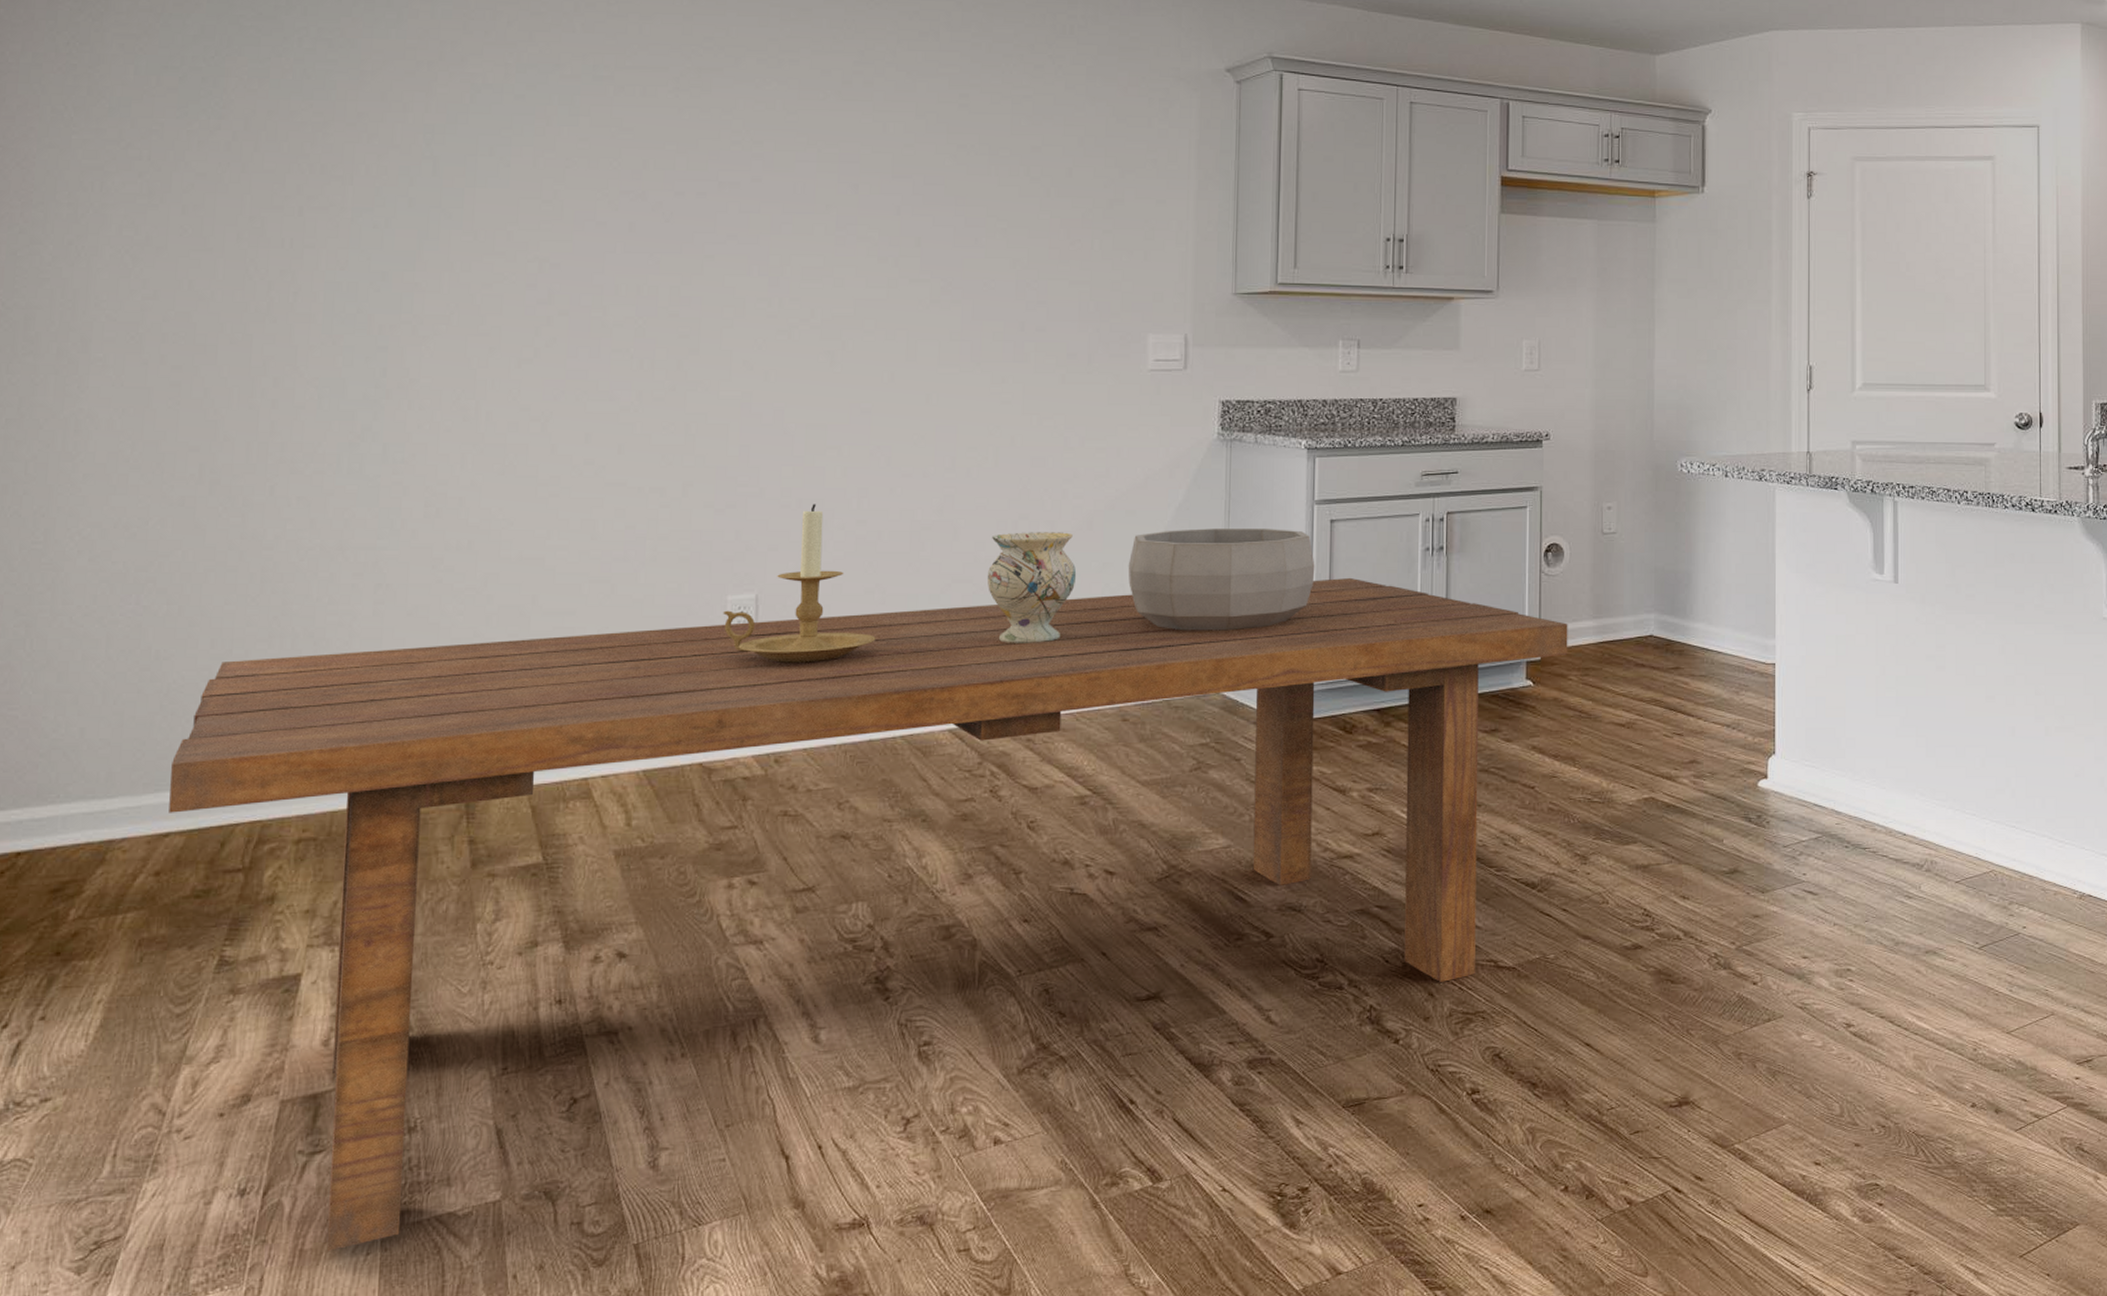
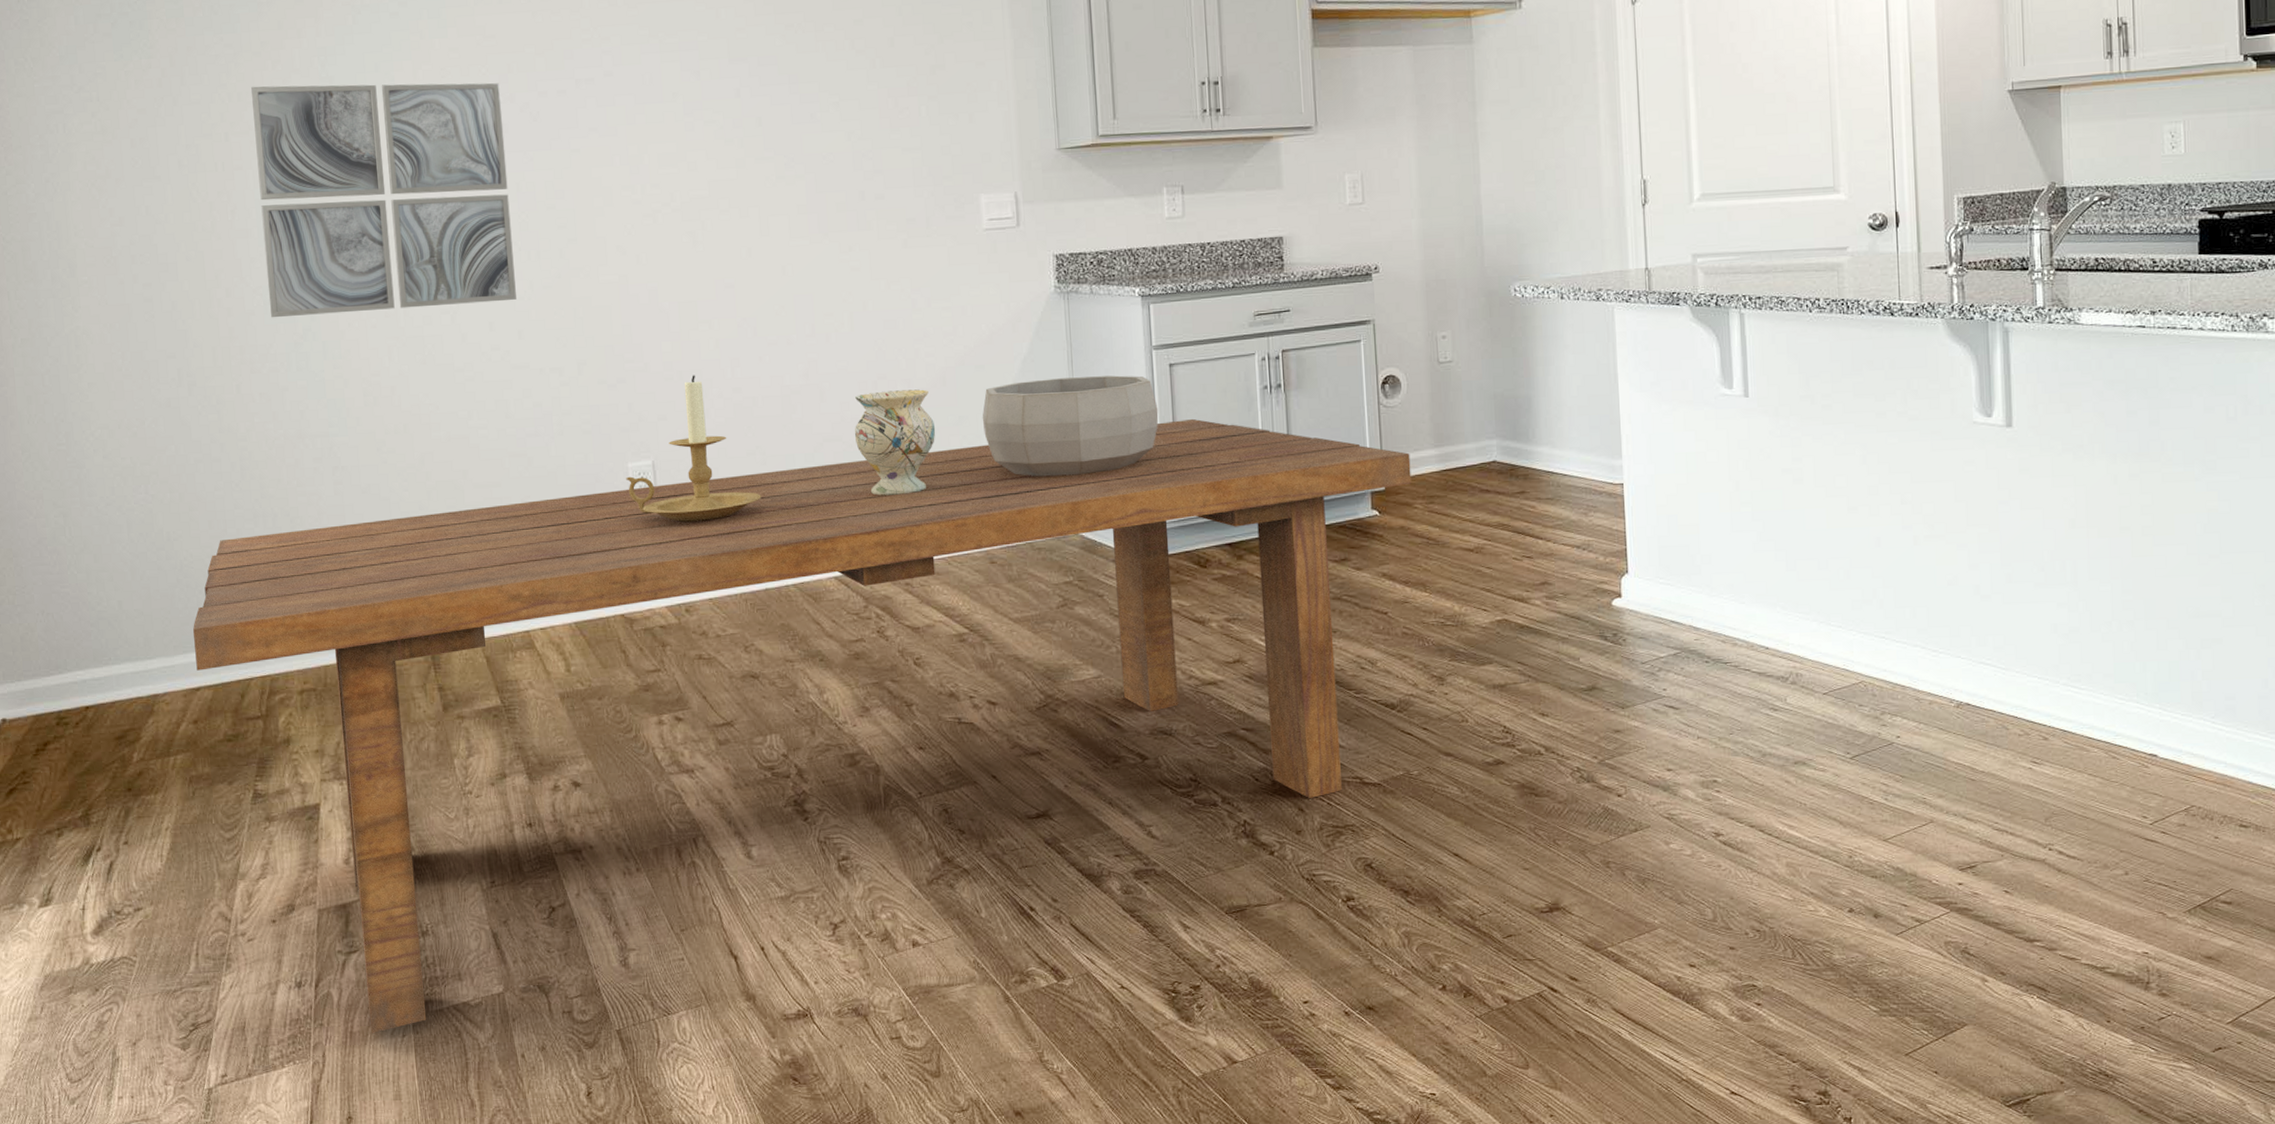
wall art: none [324,159,631,414] -> present [251,82,516,318]

